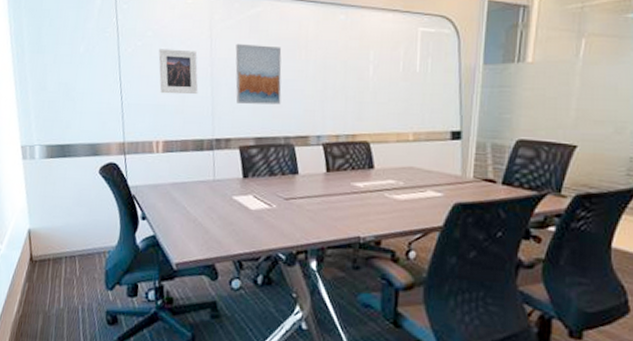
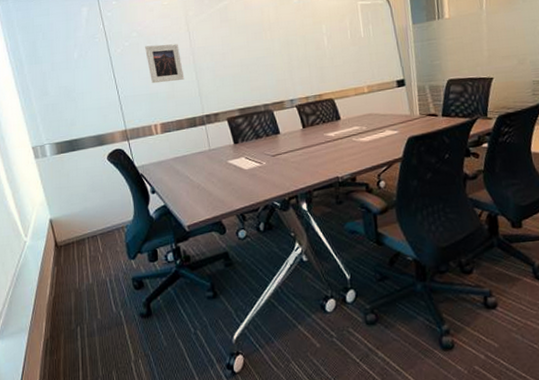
wall art: present [235,43,282,105] -> none [211,31,256,83]

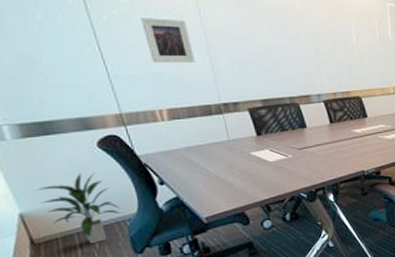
indoor plant: none [63,183,120,249] -> present [37,172,120,244]

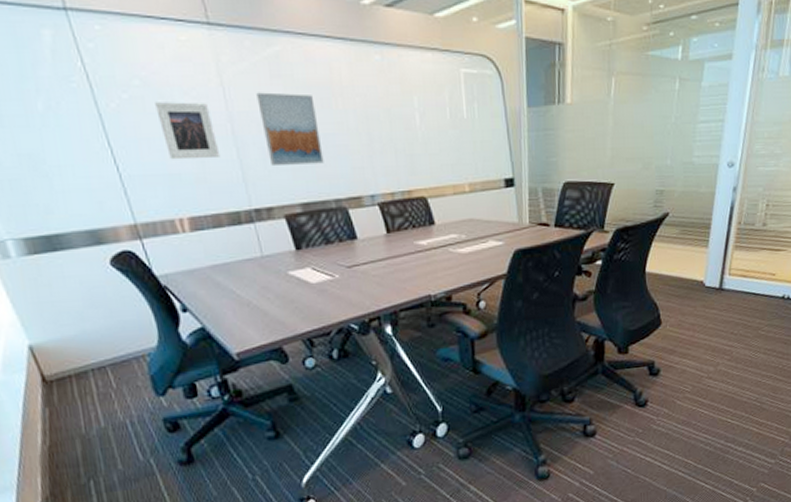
indoor plant: present [37,172,120,244] -> none [46,297,139,384]
wall art: none [226,13,281,70] -> present [256,92,324,165]

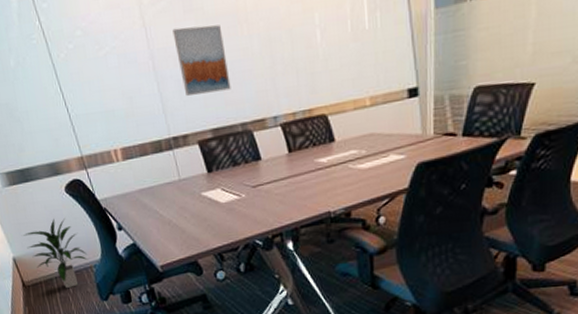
indoor plant: none [46,297,139,384] -> present [23,218,87,289]
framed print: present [155,102,221,160] -> none [93,44,145,99]

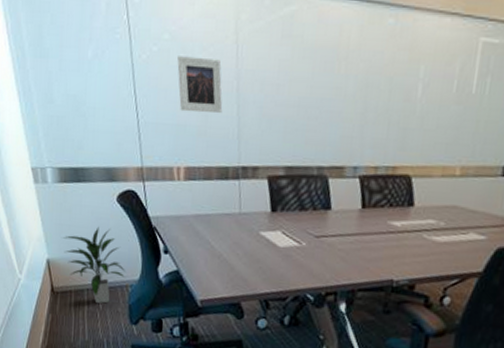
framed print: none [93,44,145,99] -> present [177,56,223,114]
wall art: present [172,25,231,96] -> none [264,52,318,129]

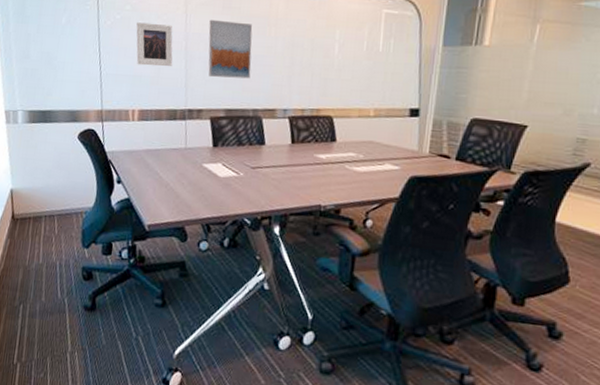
indoor plant: present [63,226,125,304] -> none [27,160,81,230]
wall art: none [264,52,318,129] -> present [208,19,253,79]

